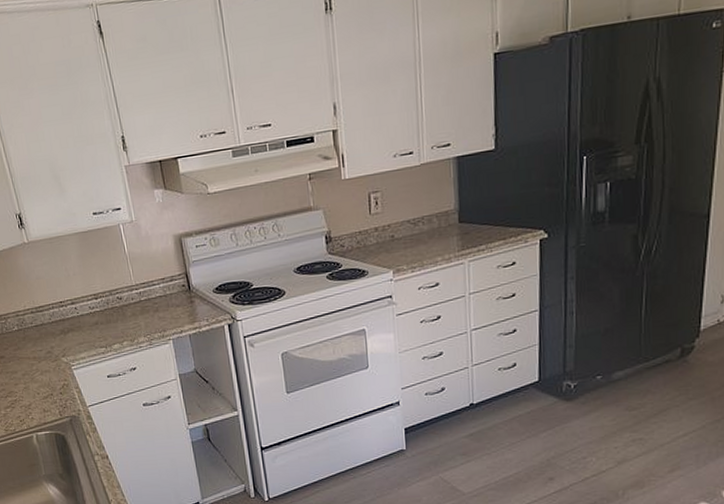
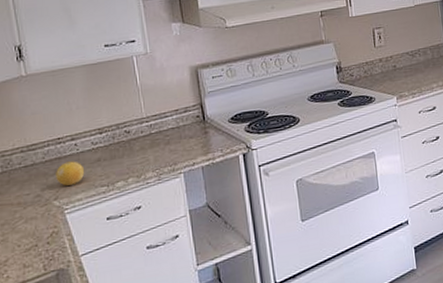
fruit: none [61,323,86,345] -> present [56,161,85,186]

